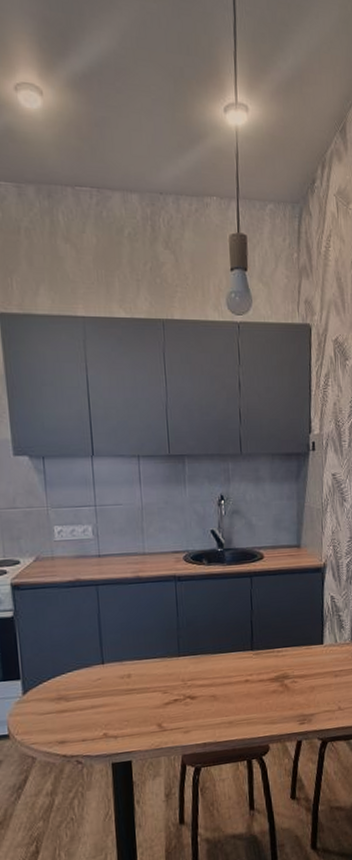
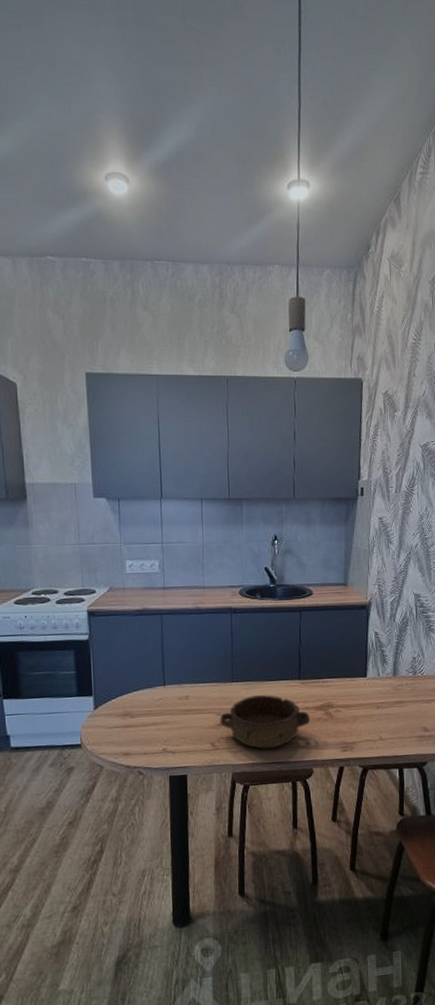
bowl: none [166,668,265,727] -> present [220,695,311,749]

